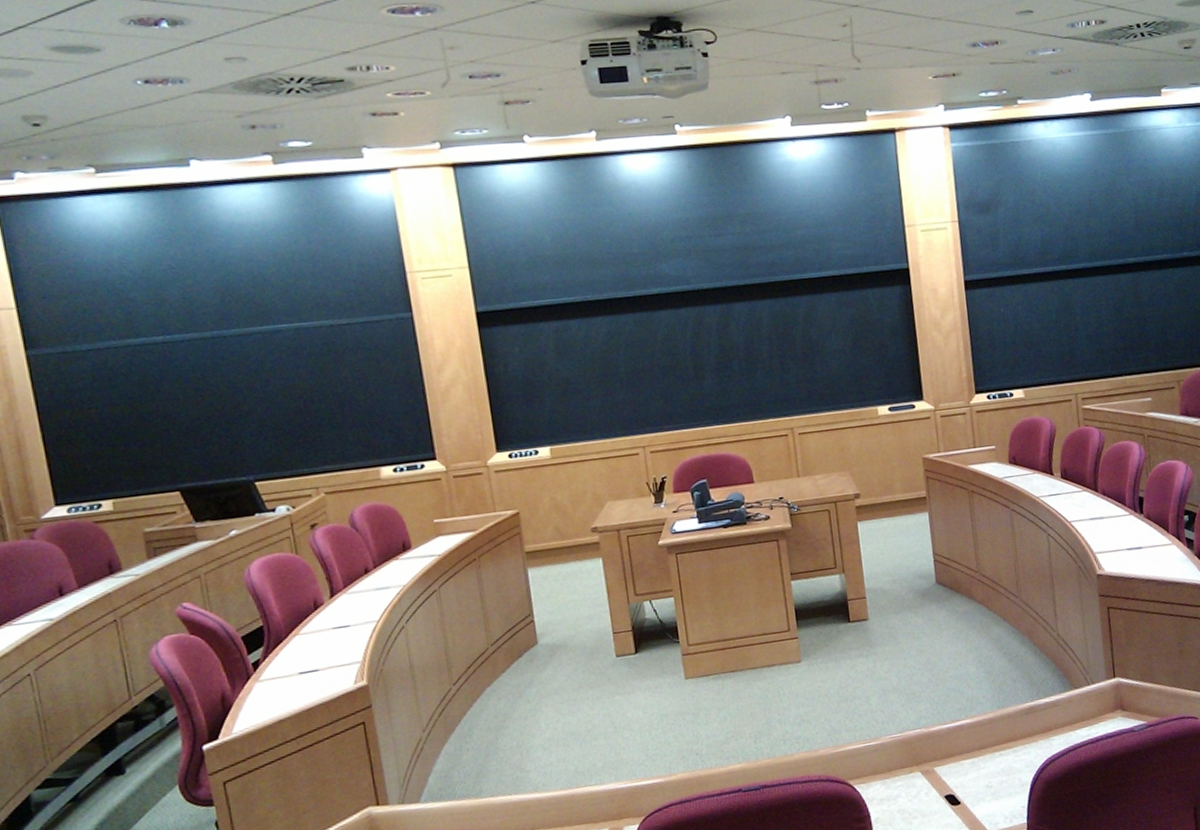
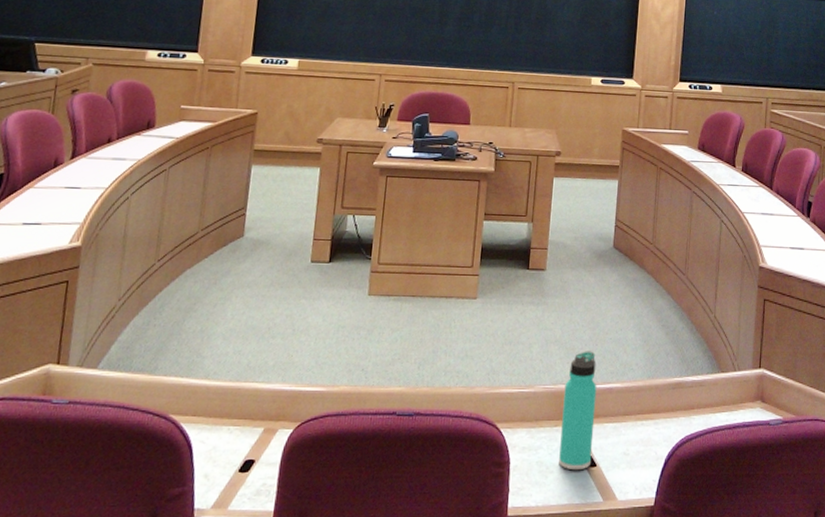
thermos bottle: none [912,692,955,812] -> present [559,351,597,471]

